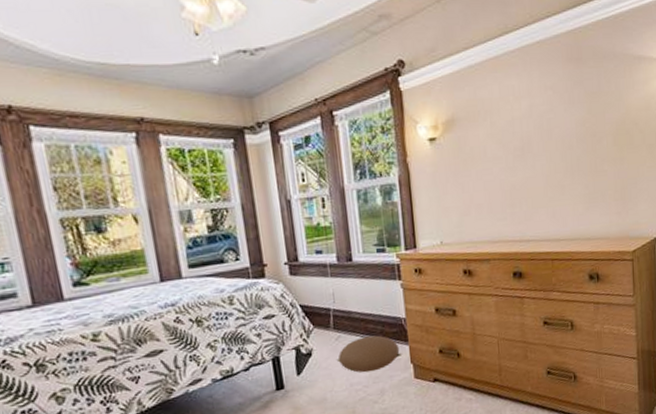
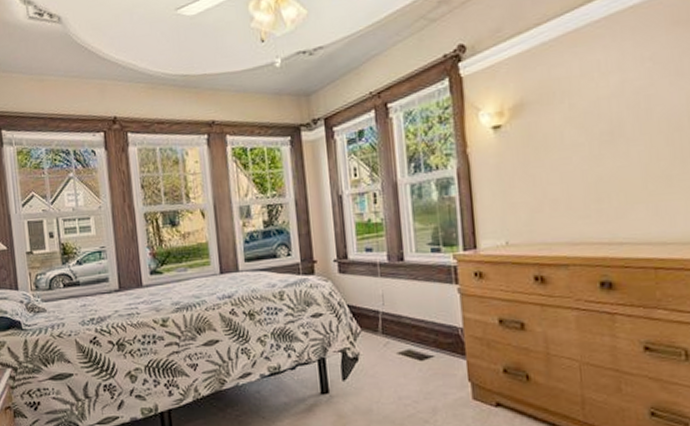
pouf: present [336,335,402,373] -> none [384,345,458,386]

